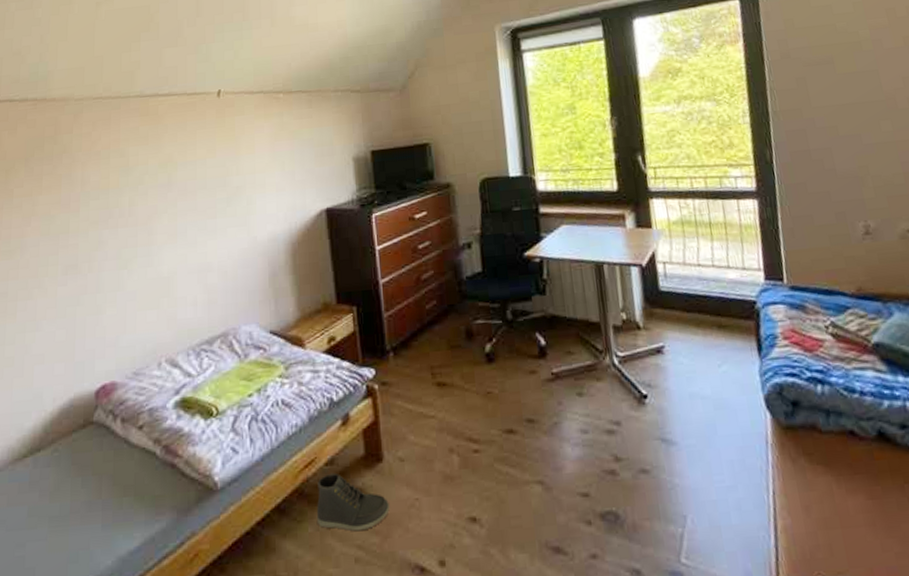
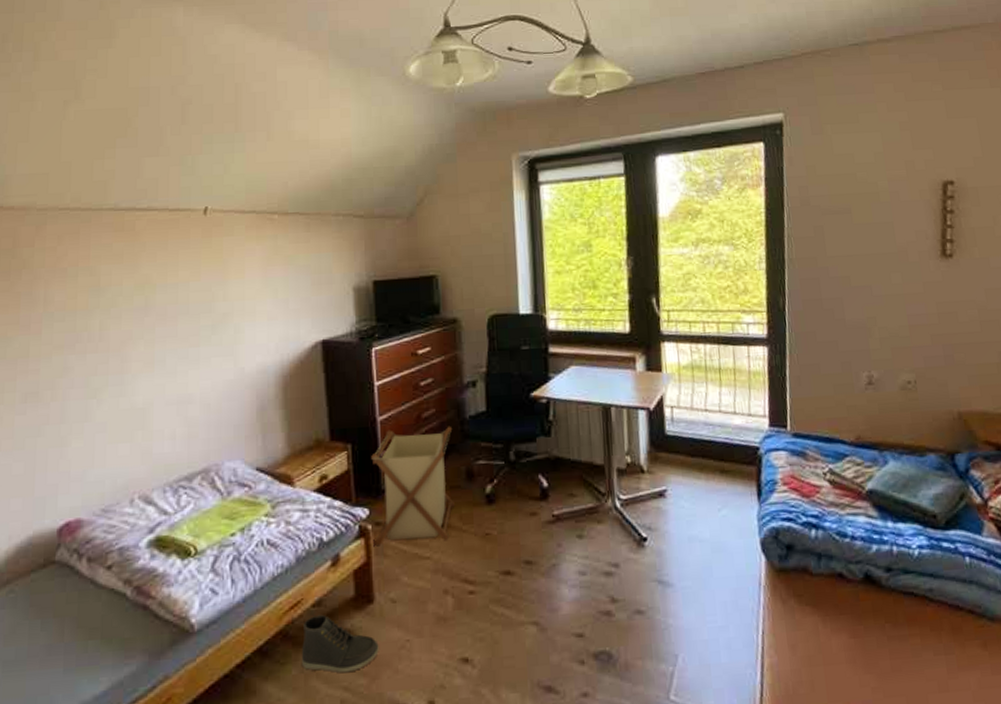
laundry basket: none [375,287,456,406] -> present [371,426,455,547]

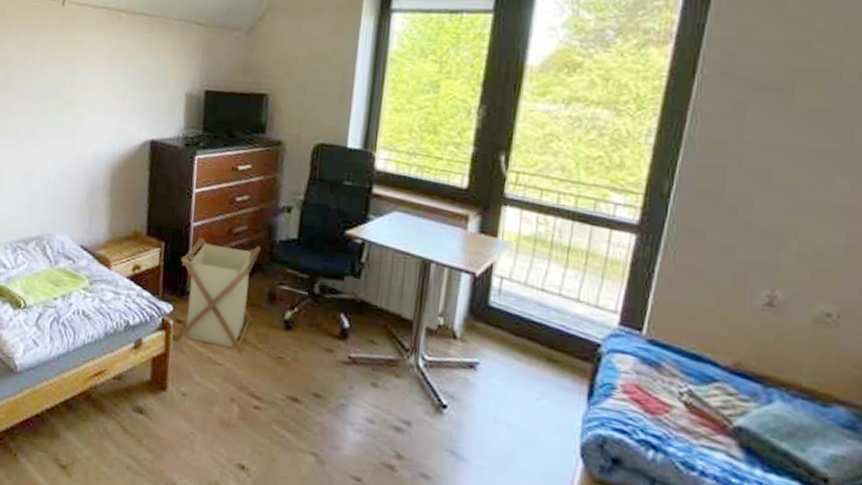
sneaker: present [302,614,379,673] -> none [99,386,166,445]

